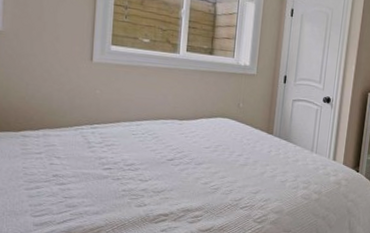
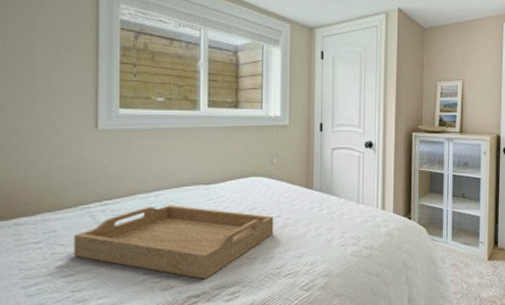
serving tray: none [68,133,236,202] -> present [74,205,274,279]

